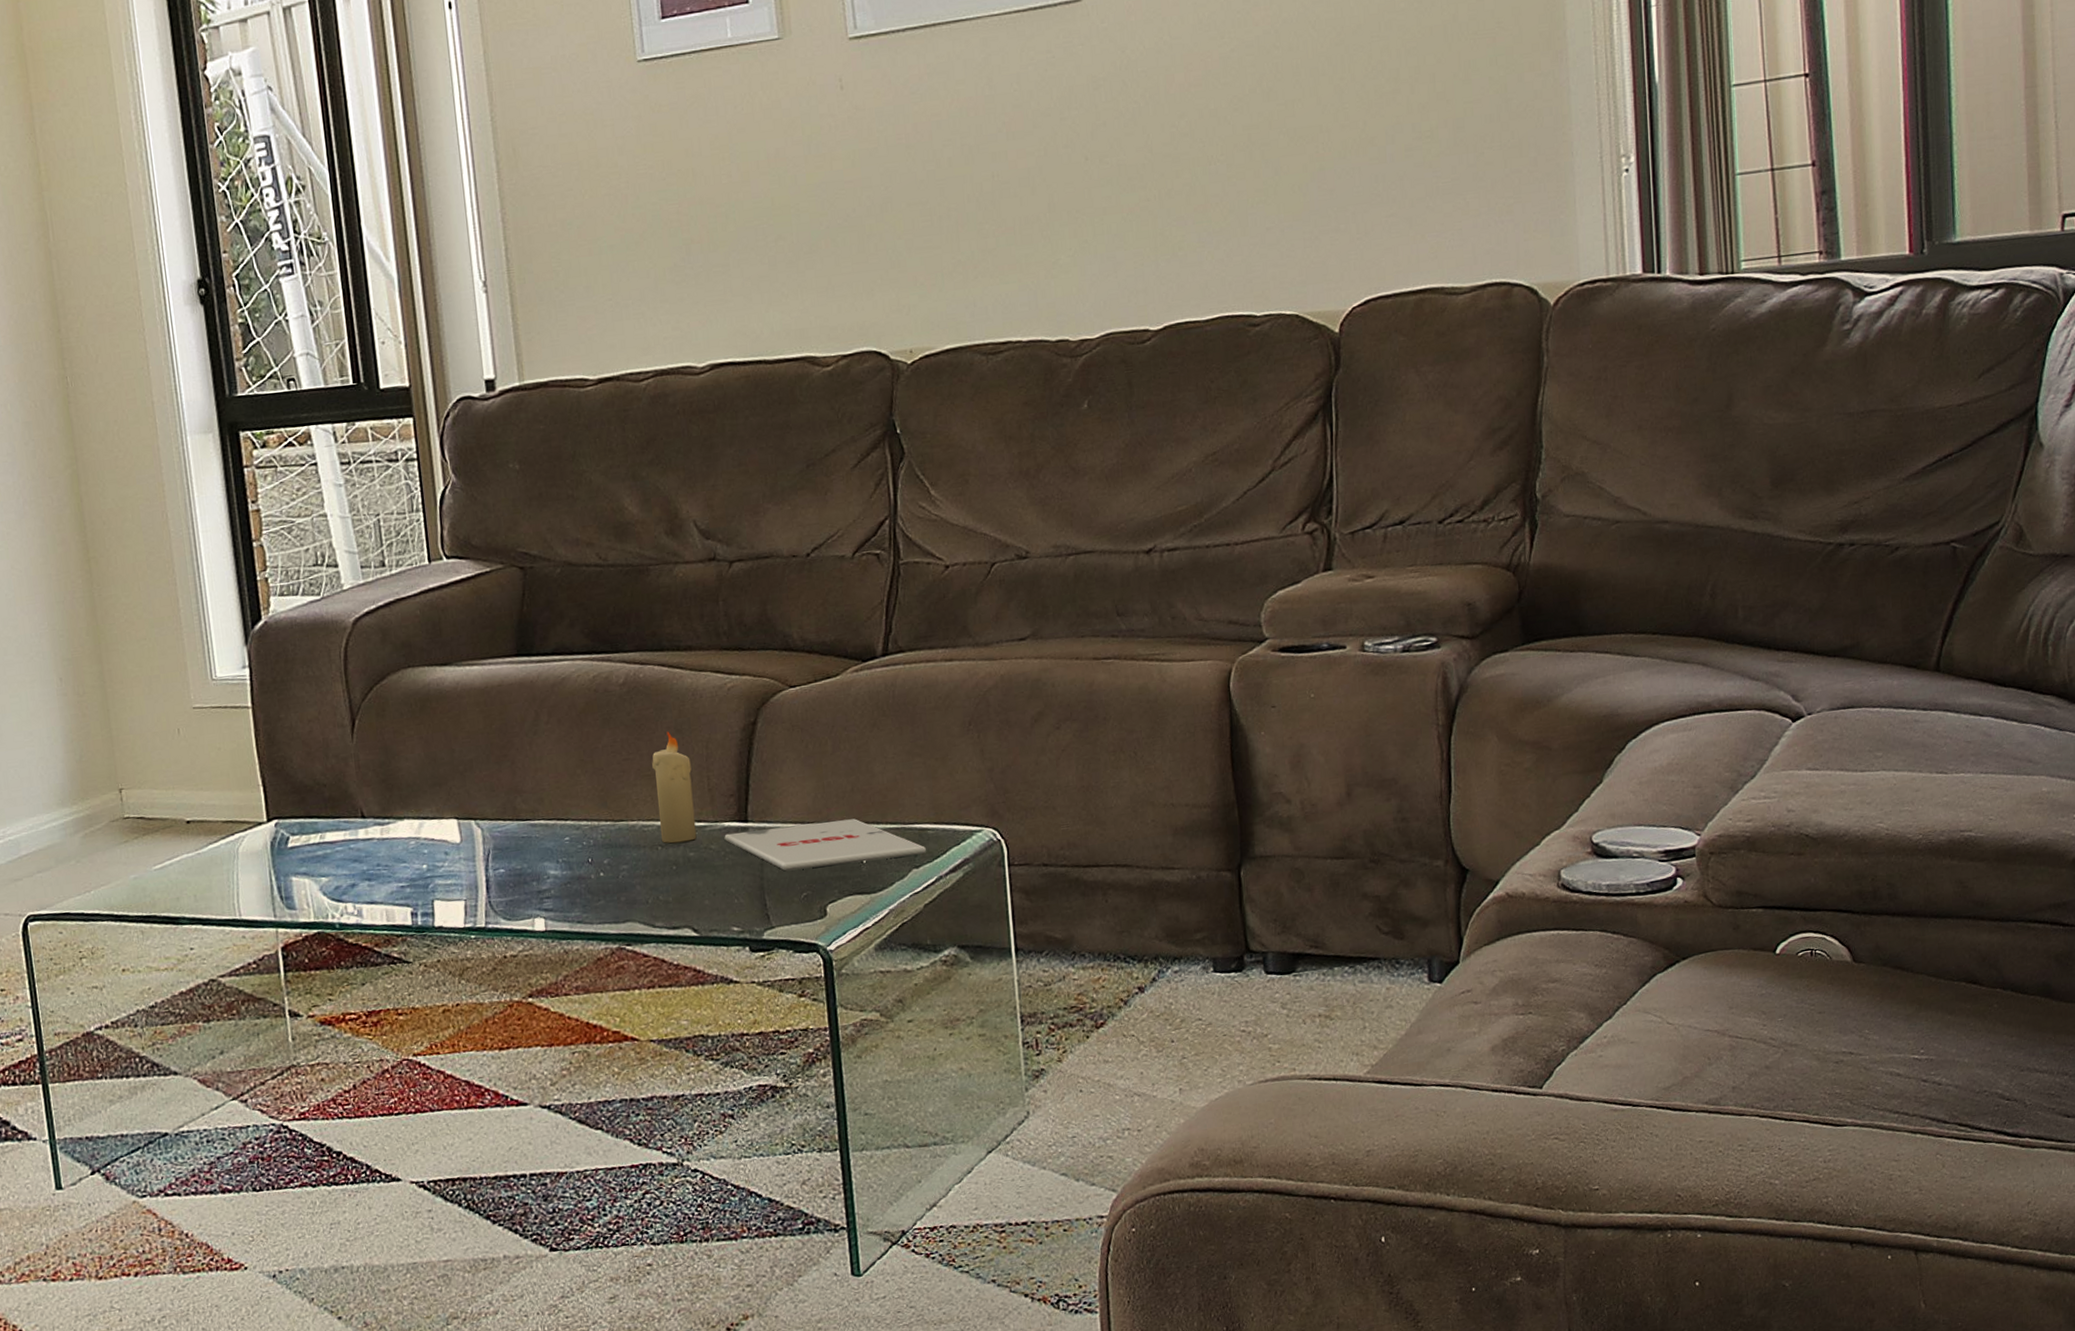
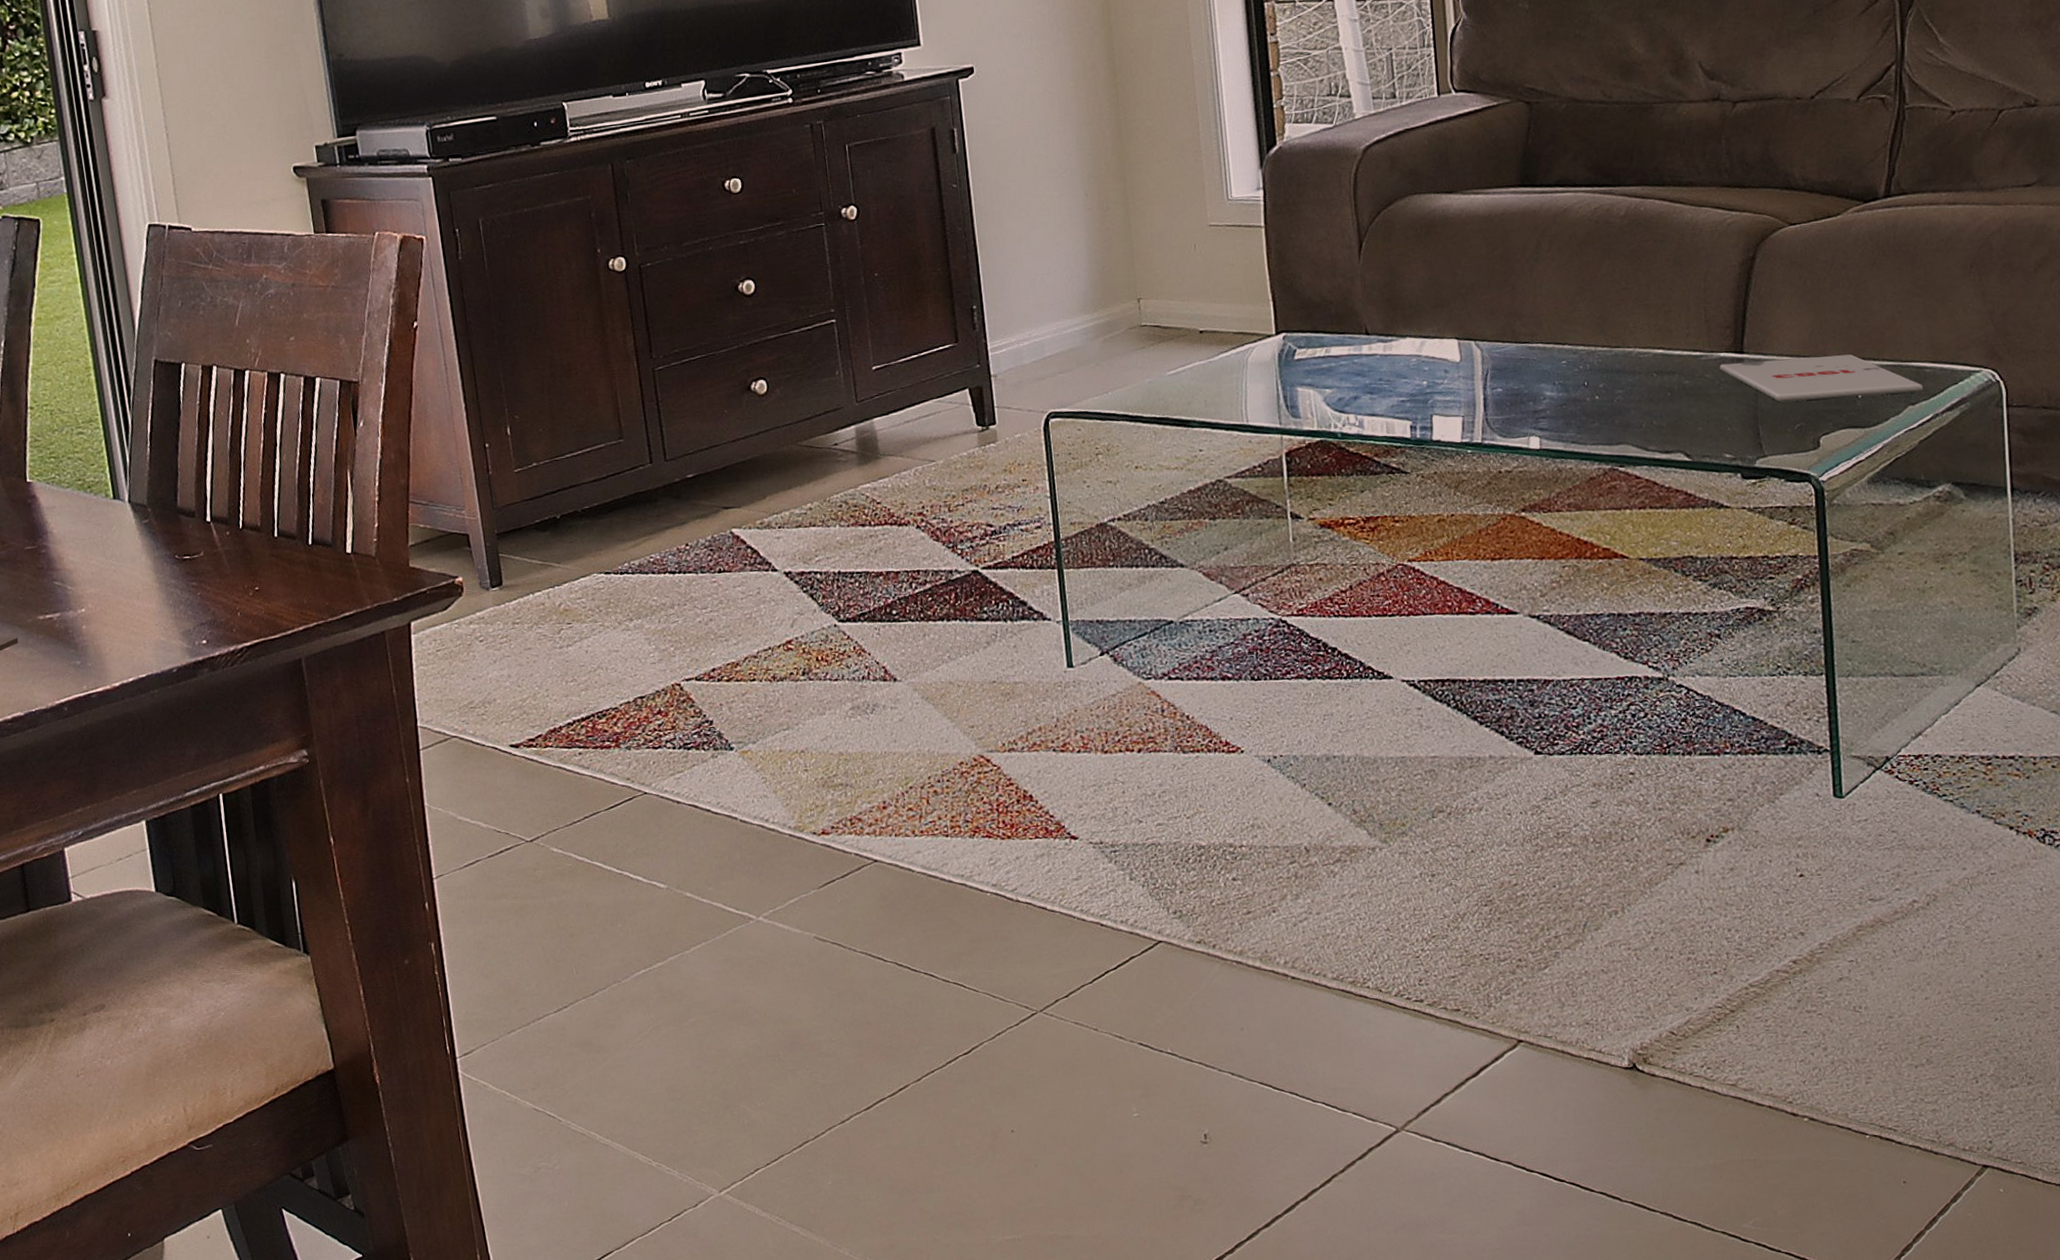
candle: present [652,731,697,845] -> none [1650,263,1692,372]

